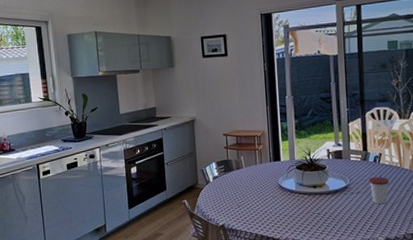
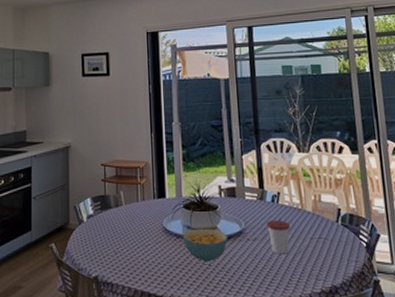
cereal bowl: none [296,185,334,211] -> present [183,228,228,261]

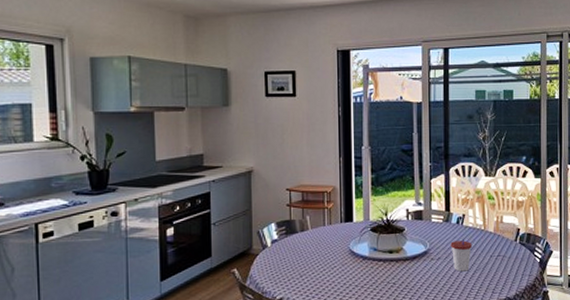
cereal bowl: present [183,228,228,261] -> none [369,249,412,280]

